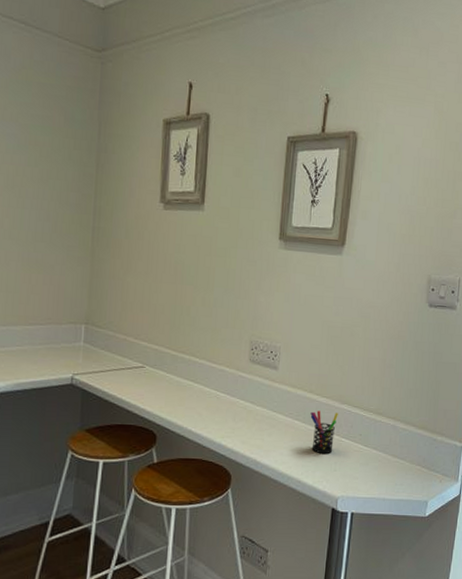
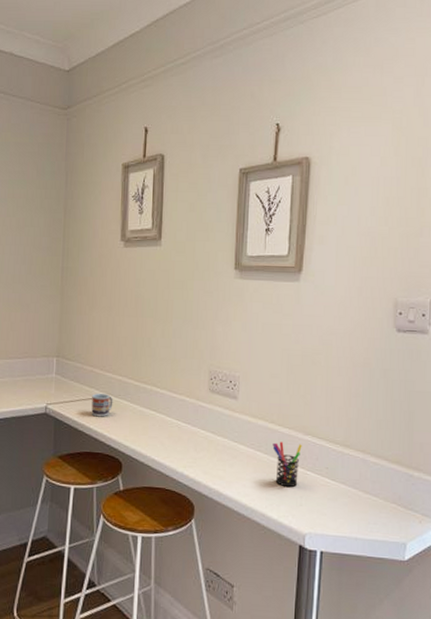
cup: none [123,362,148,388] -> present [91,393,113,417]

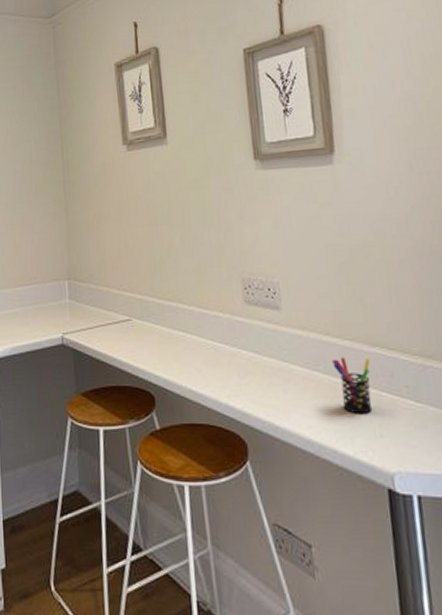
cup: present [91,393,113,417] -> none [111,316,136,344]

